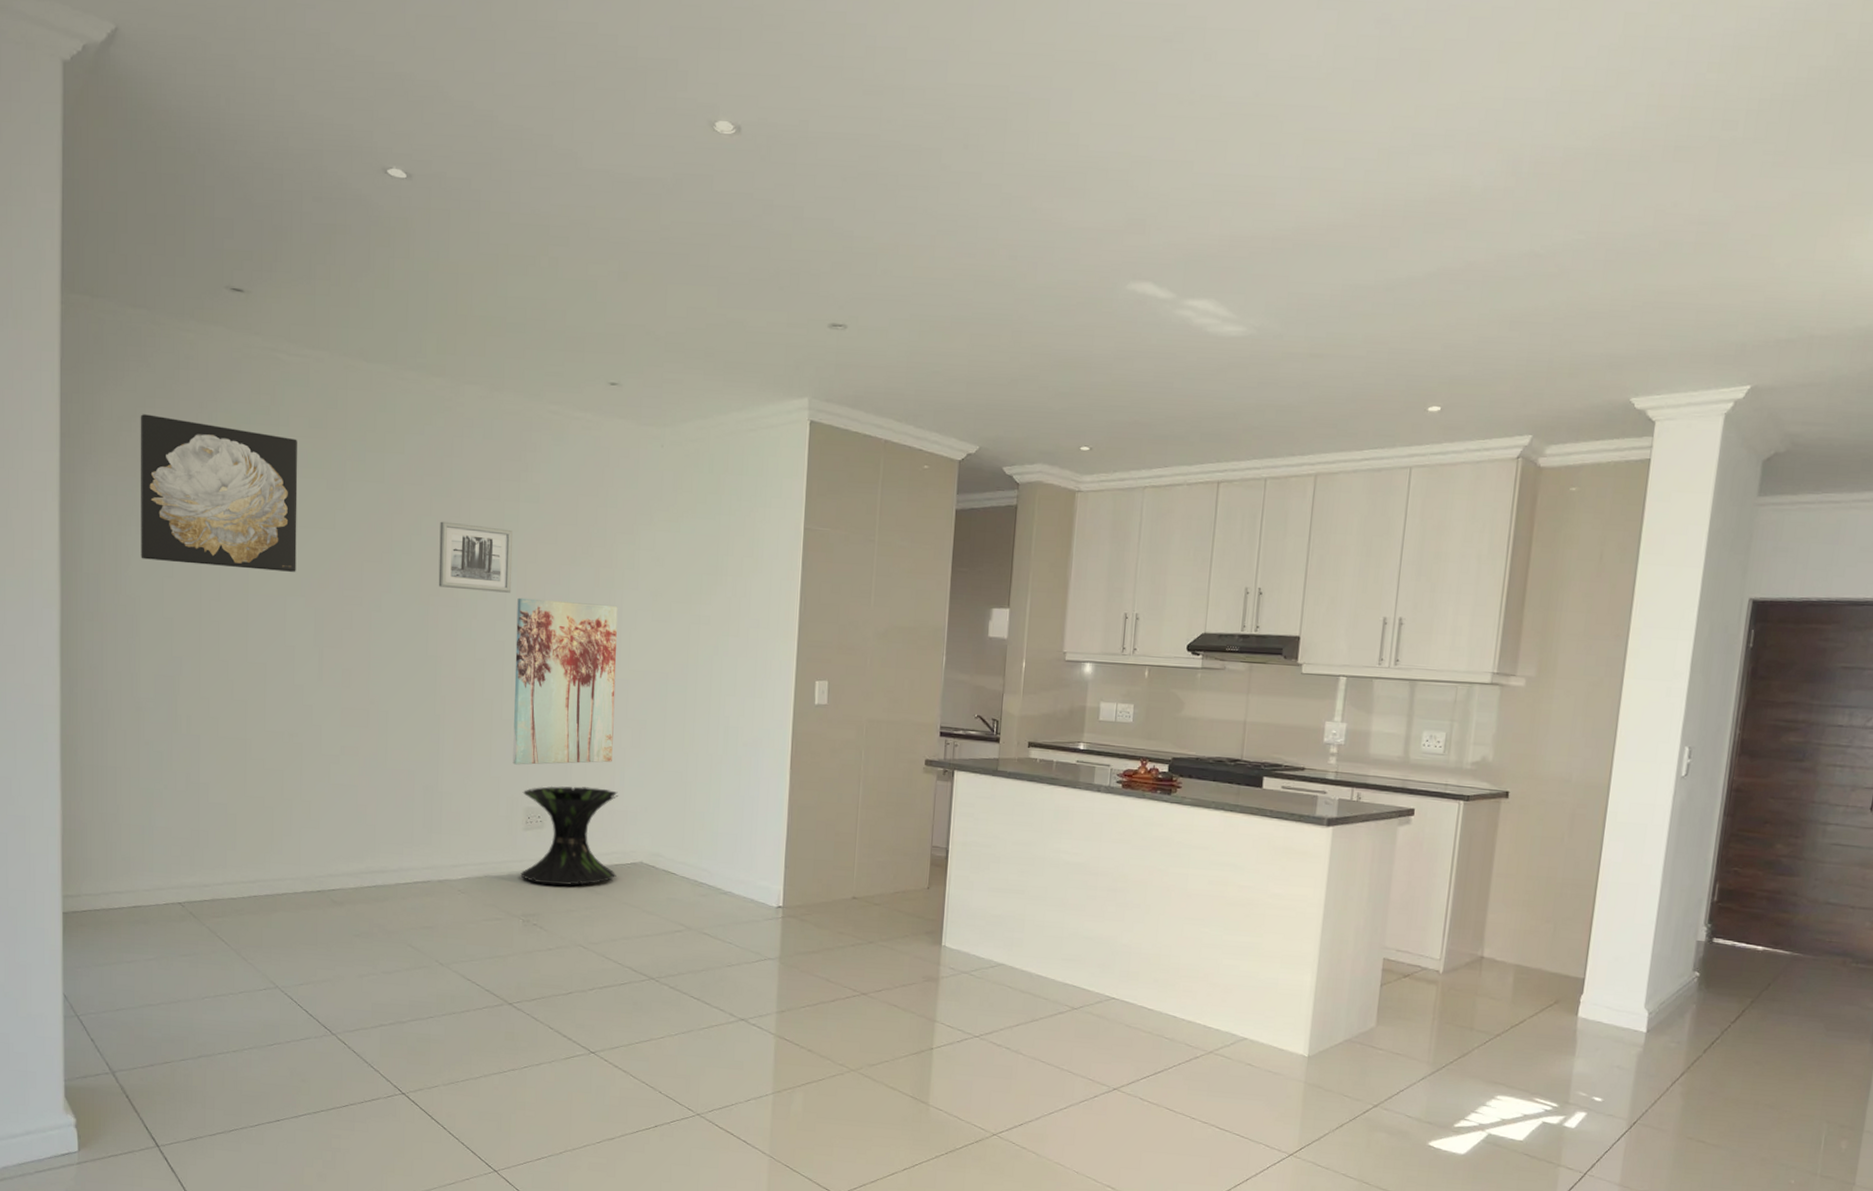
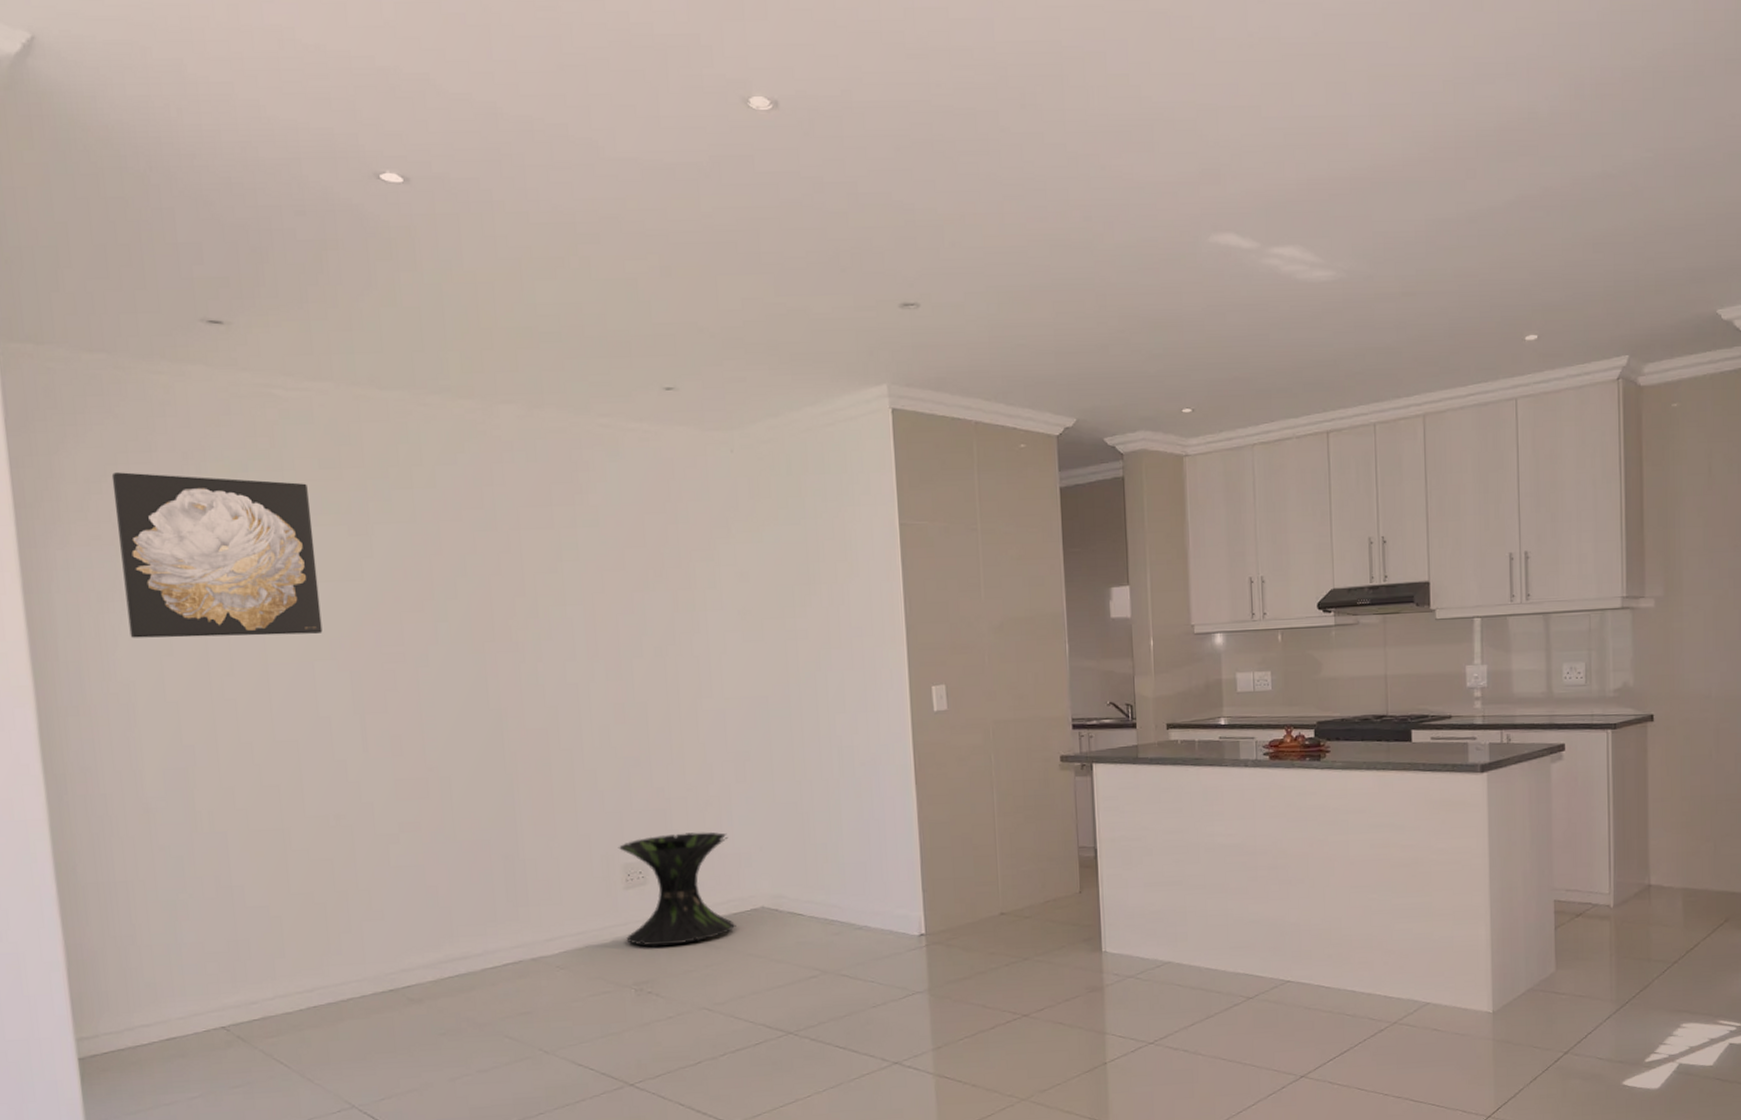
wall art: present [438,521,513,593] -> none [487,558,579,631]
wall art: present [513,597,618,765] -> none [587,629,716,818]

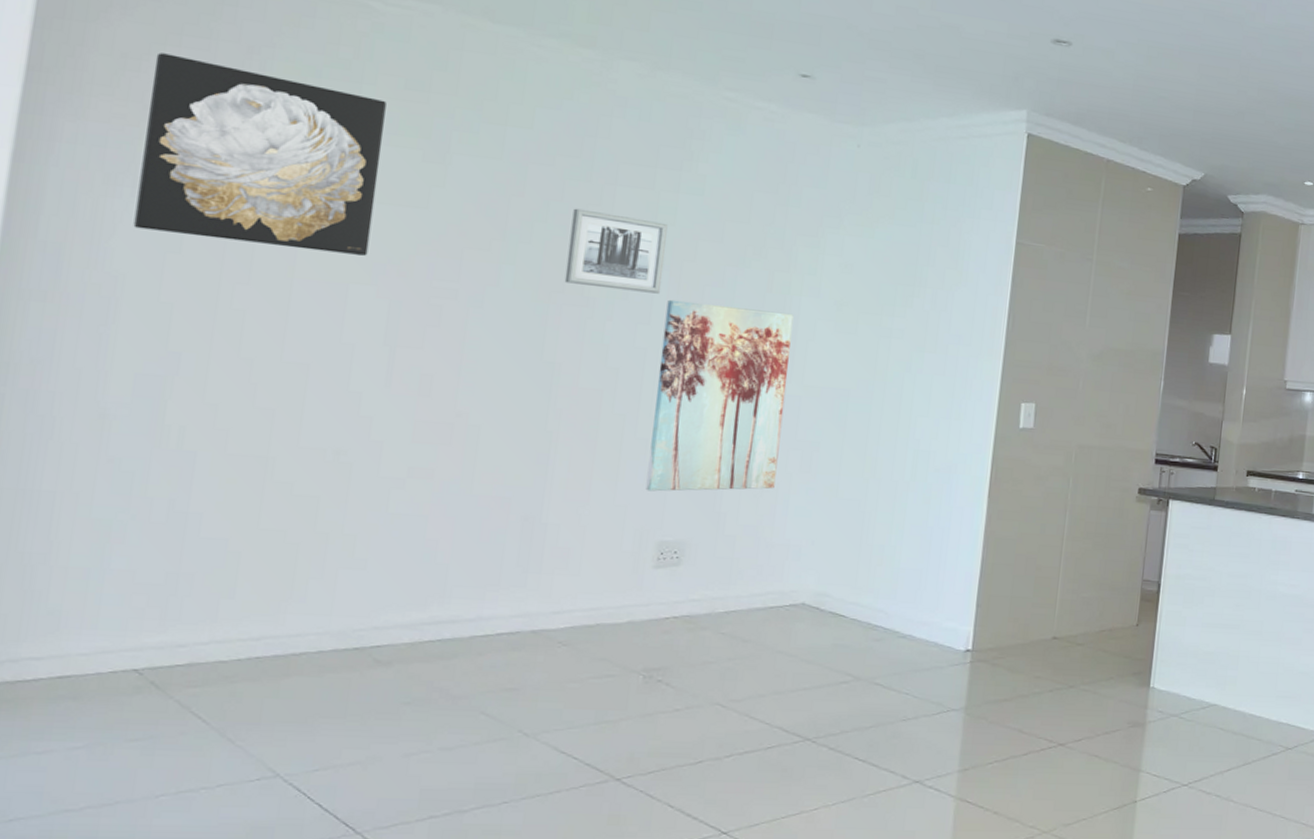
wall art: none [487,558,579,631] -> present [564,208,668,294]
wall art: none [587,629,716,818] -> present [645,299,794,492]
decorative plant: present [618,831,736,946] -> none [645,515,780,633]

